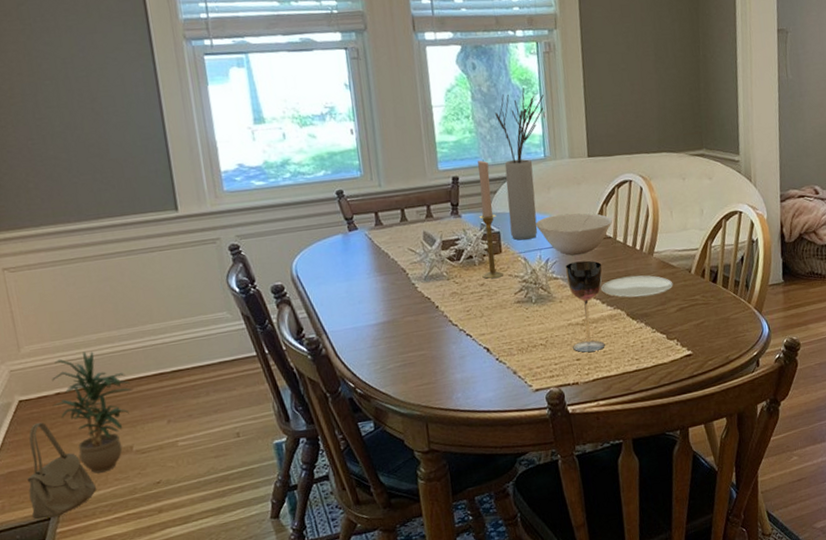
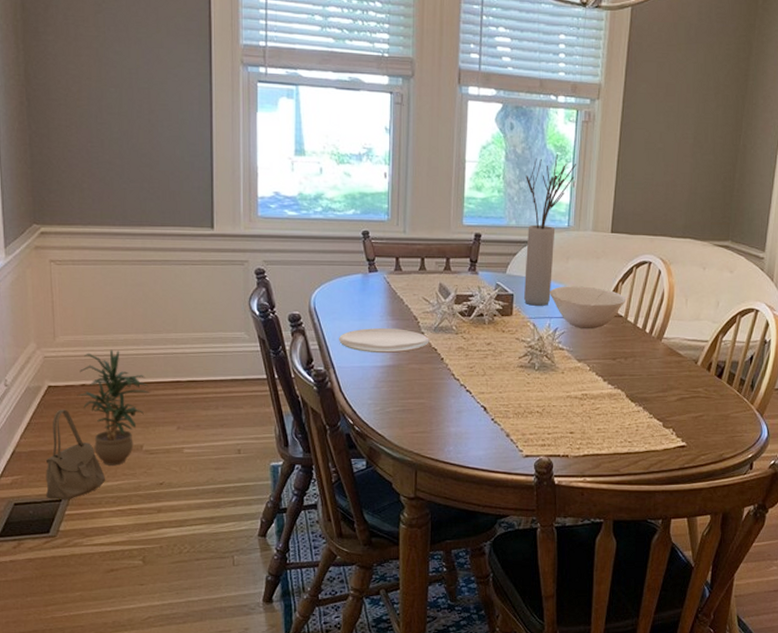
plate: none [326,283,422,313] -> present [338,328,429,354]
candlestick: present [478,159,503,279] -> none [490,220,512,339]
wineglass: present [565,260,605,353] -> none [568,335,609,427]
plate: present [601,275,673,299] -> none [605,358,678,382]

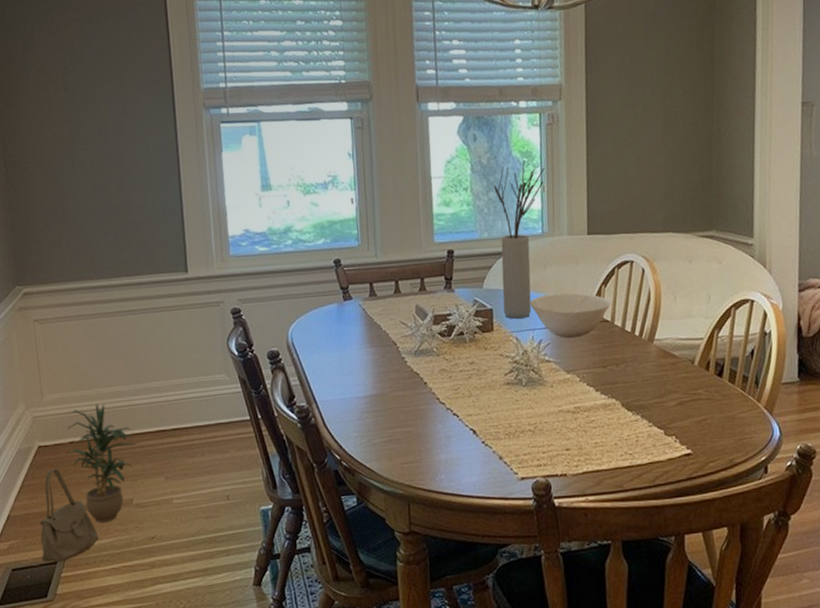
plate: present [338,328,429,354] -> none [318,356,411,384]

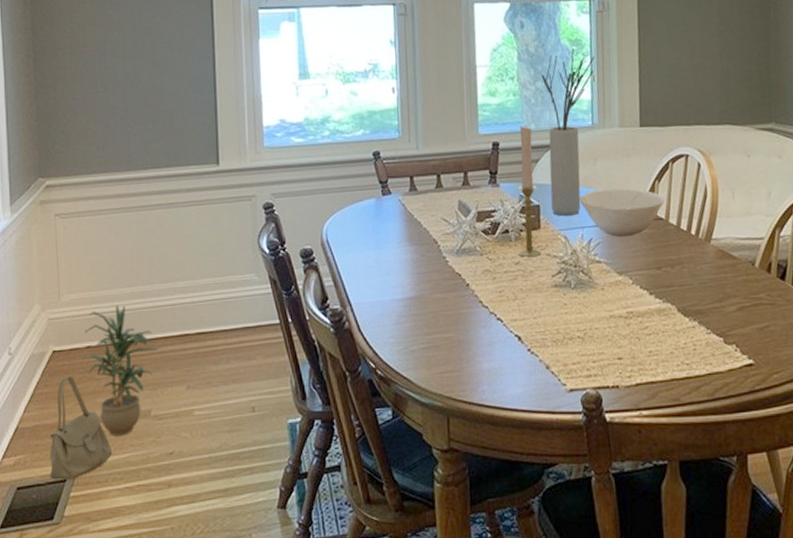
candlestick: none [472,233,494,357] -> present [518,125,541,257]

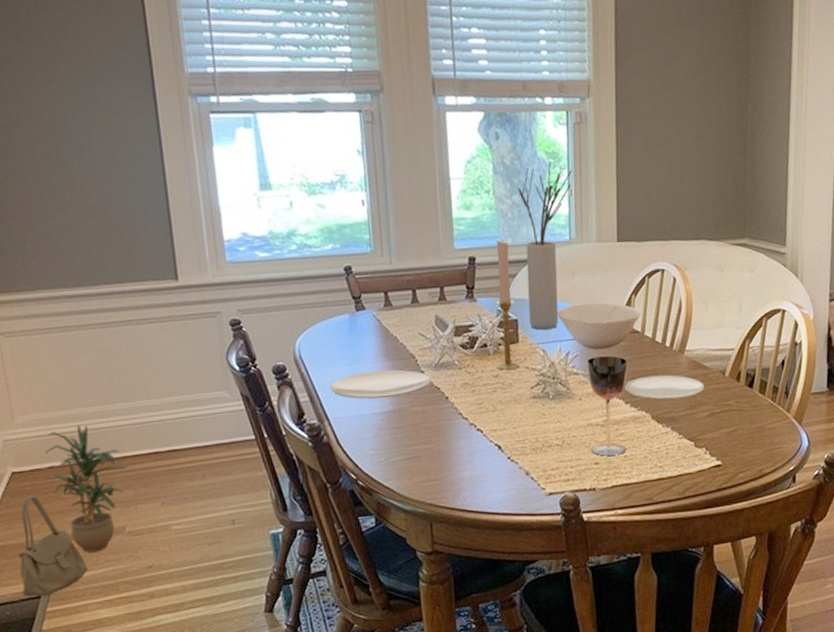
plate: none [353,255,452,285] -> present [330,369,431,399]
wineglass: none [609,243,652,351] -> present [587,355,628,456]
plate: none [649,264,733,292] -> present [625,375,705,400]

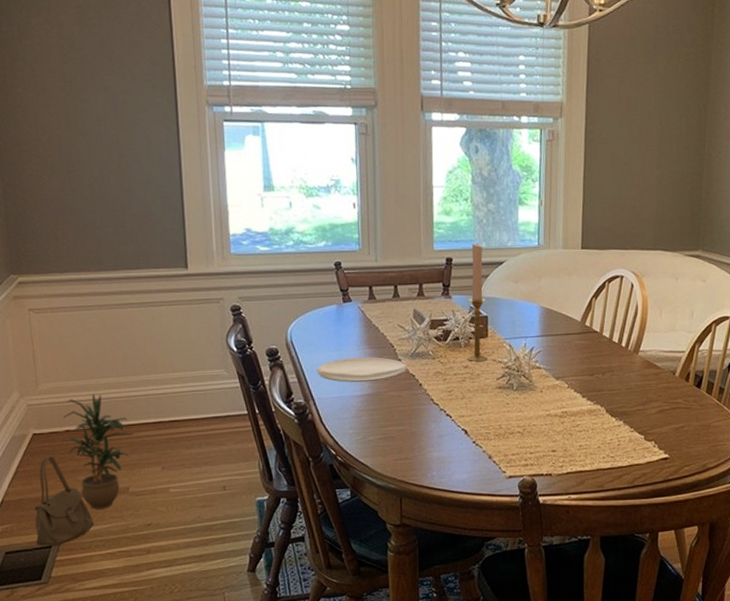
vase: present [518,161,572,330] -> none [493,174,543,326]
bowl: present [557,302,642,349] -> none [524,304,601,346]
wineglass: present [587,355,628,456] -> none [549,353,586,445]
plate: present [625,375,705,400] -> none [583,372,656,396]

